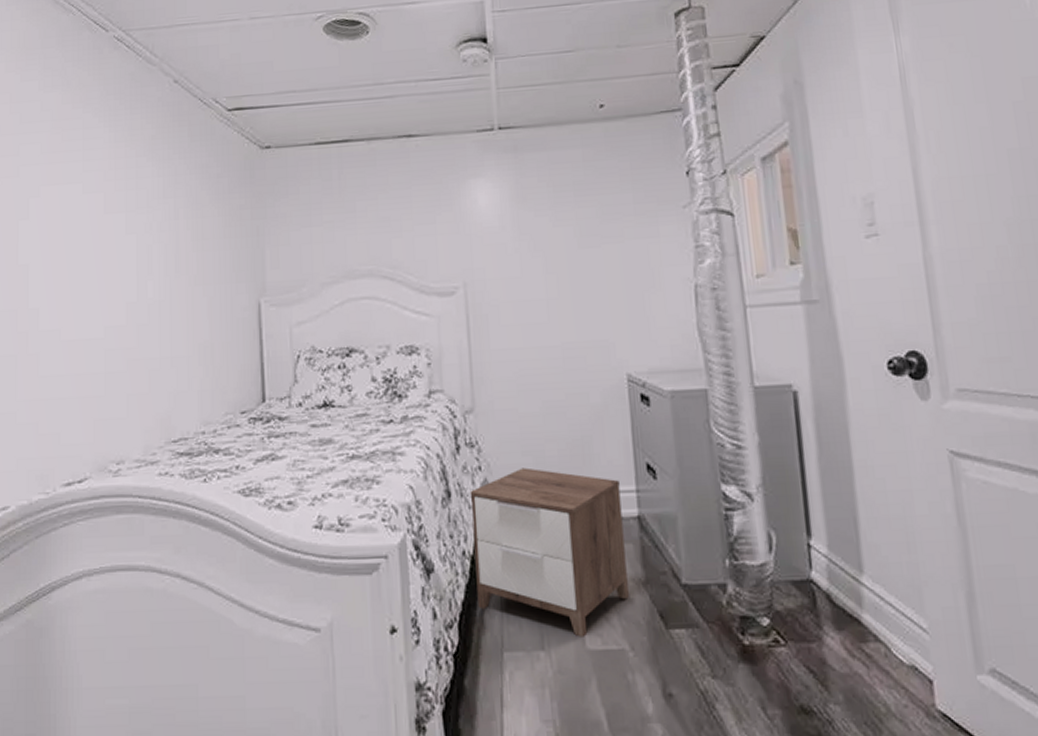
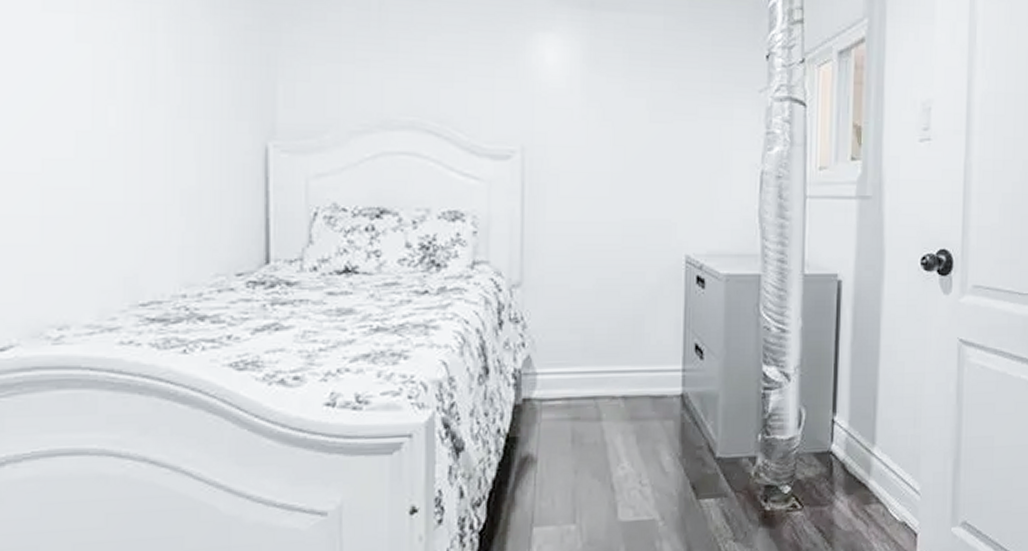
nightstand: present [470,467,629,637] -> none [510,345,667,510]

